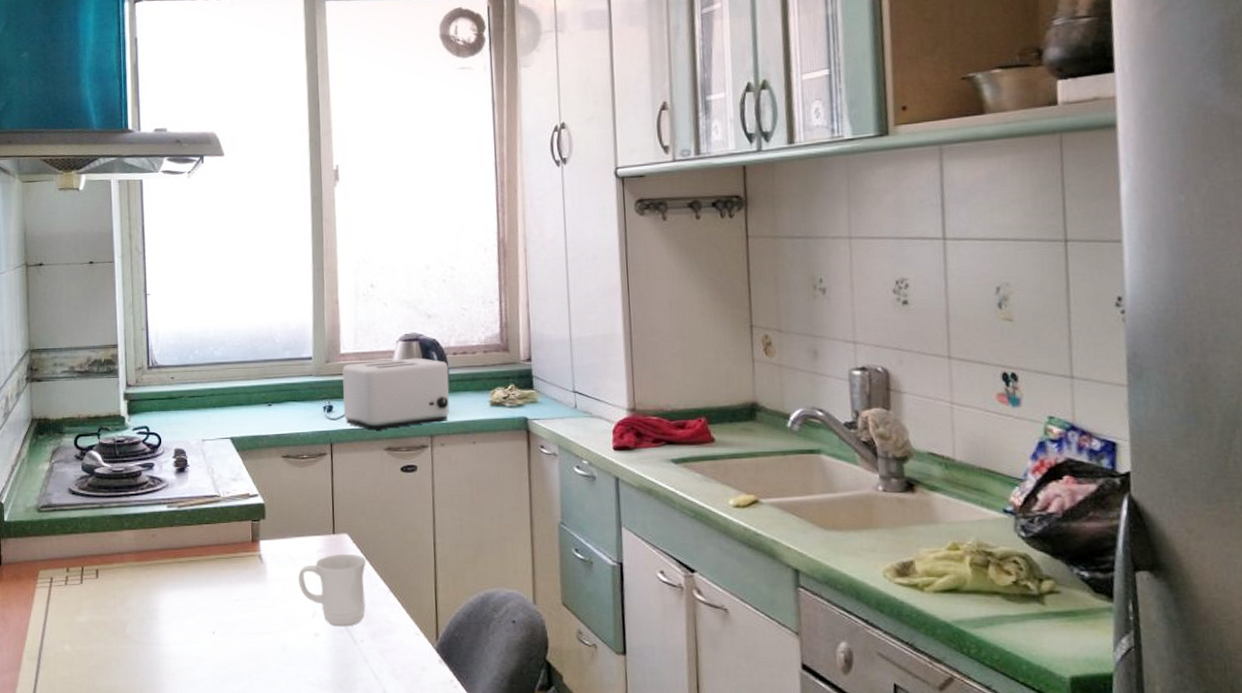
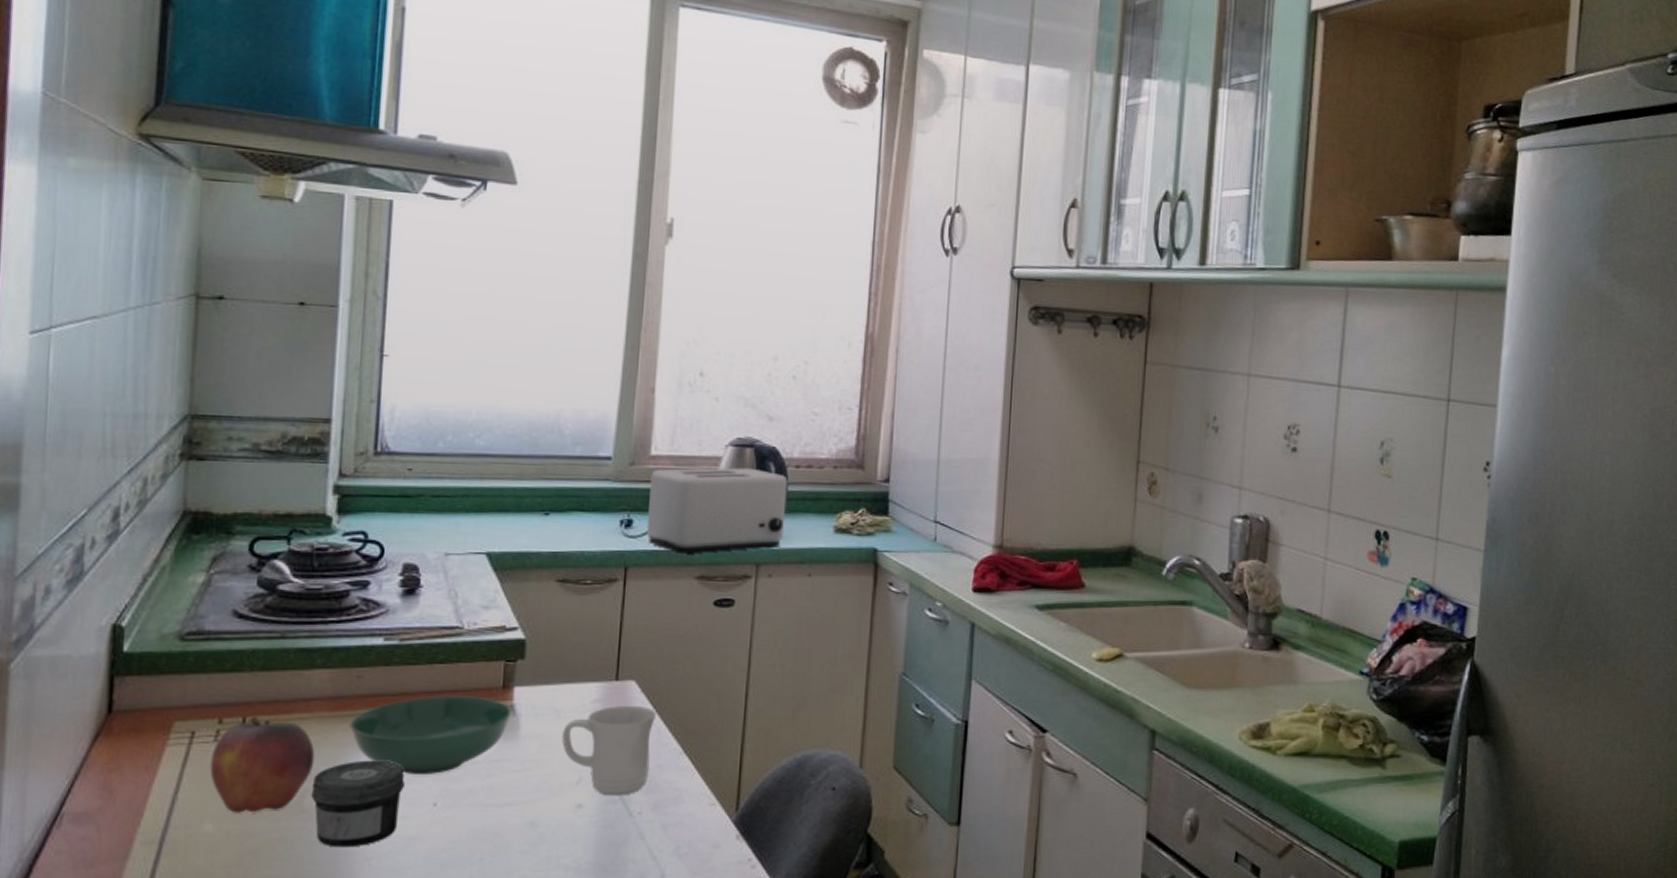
fruit: none [64,566,130,638] -> present [209,717,315,813]
jar: none [130,598,191,665] -> present [311,760,405,848]
bowl: none [150,548,261,609] -> present [349,695,512,774]

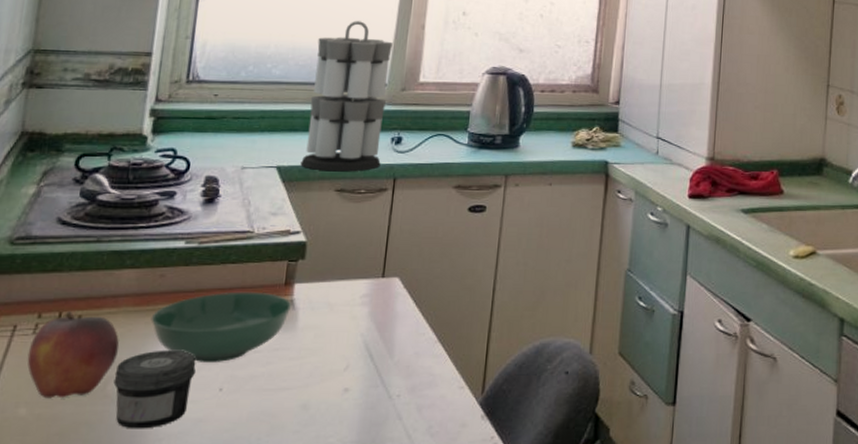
spice rack: none [514,382,617,560] -> present [300,21,393,172]
mug: present [562,705,657,796] -> none [333,299,417,381]
toaster: present [646,467,788,554] -> none [413,92,534,167]

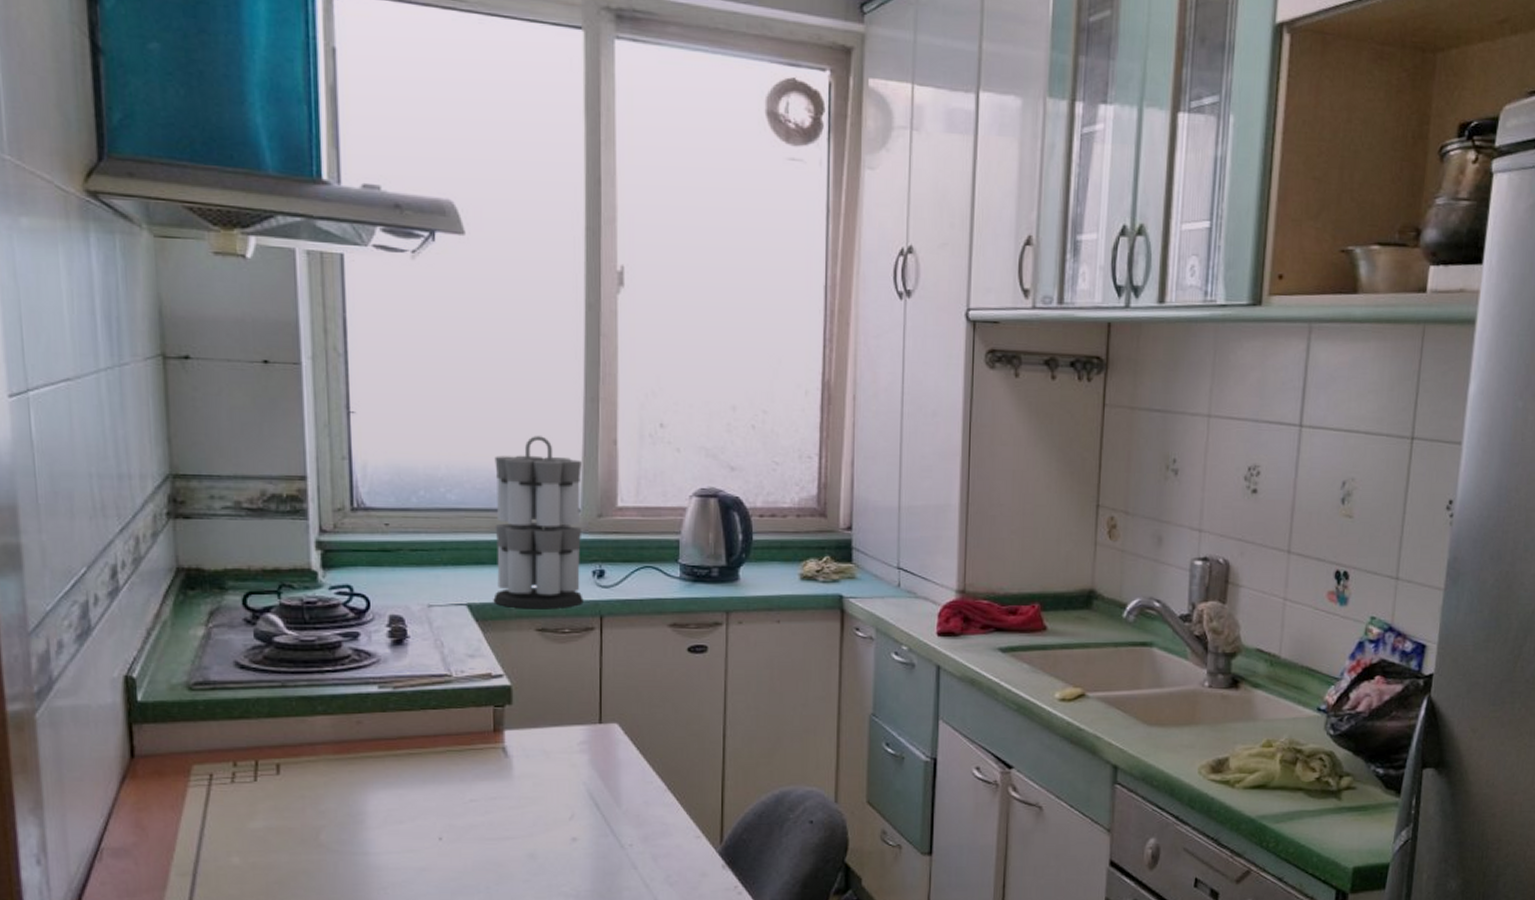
fruit: present [27,312,120,399] -> none [230,760,326,848]
jar: present [113,350,196,429] -> none [325,799,410,878]
bowl: present [151,291,292,362] -> none [354,739,504,811]

